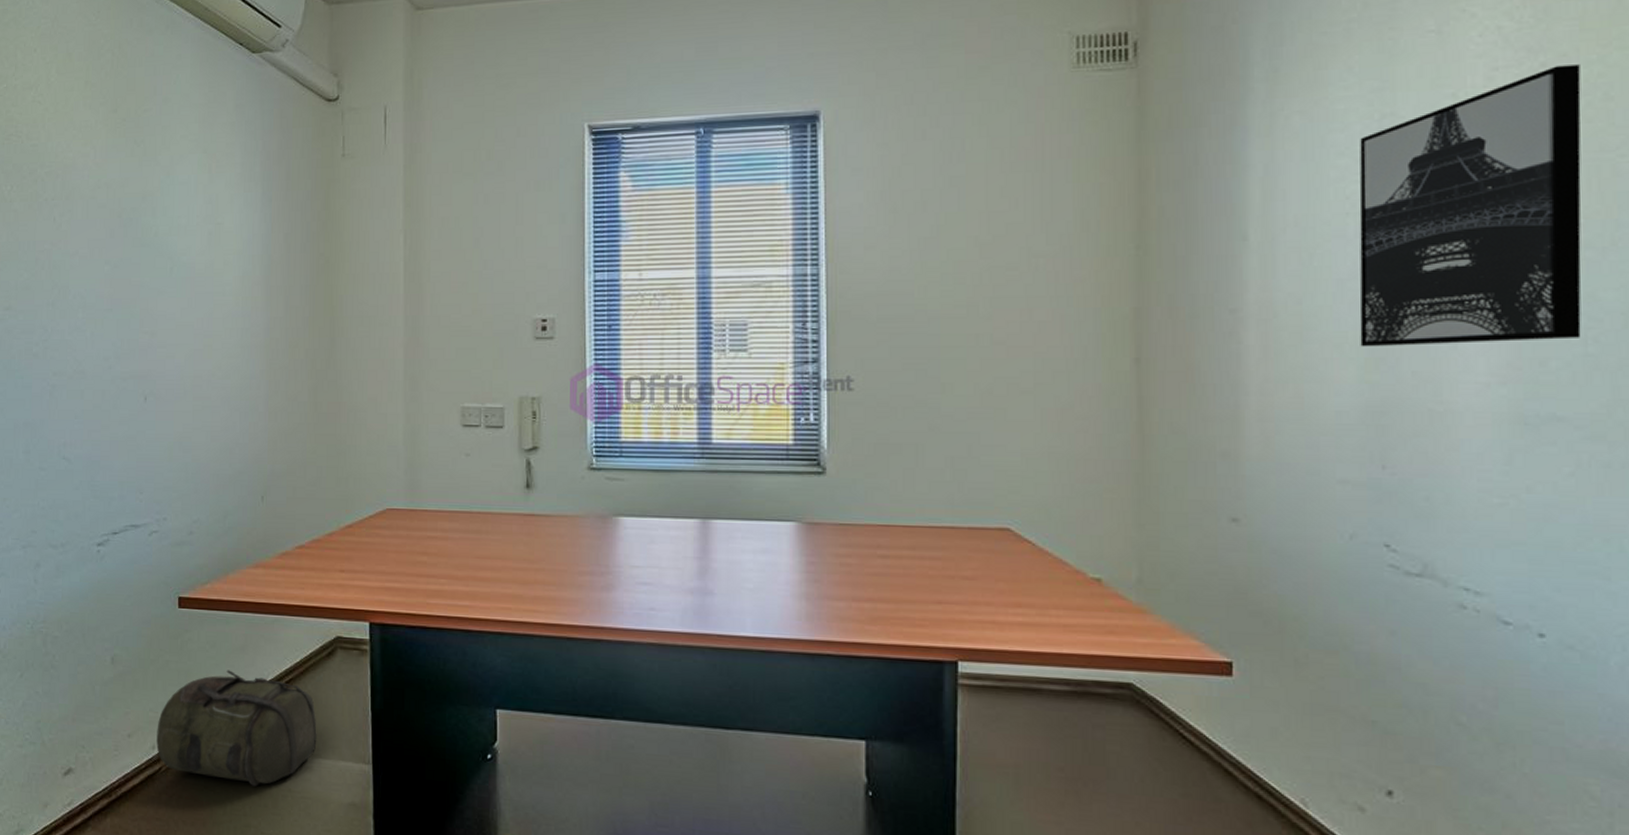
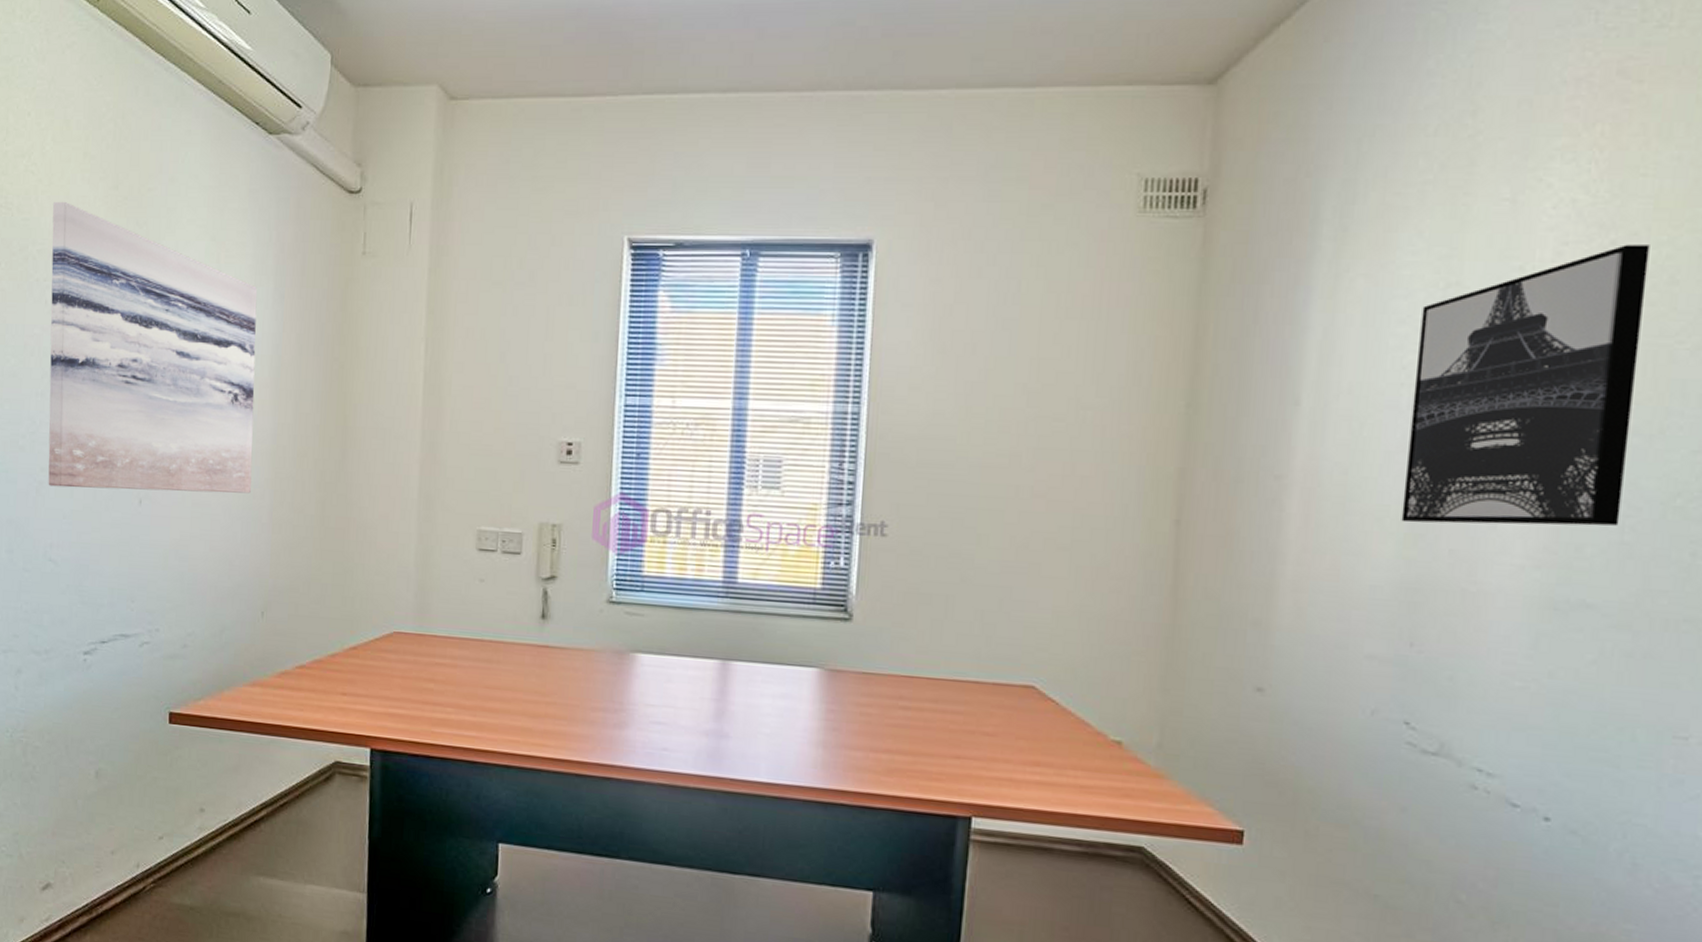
wall art: none [58,126,248,389] -> present [48,201,258,494]
backpack: present [156,670,317,787] -> none [141,790,311,910]

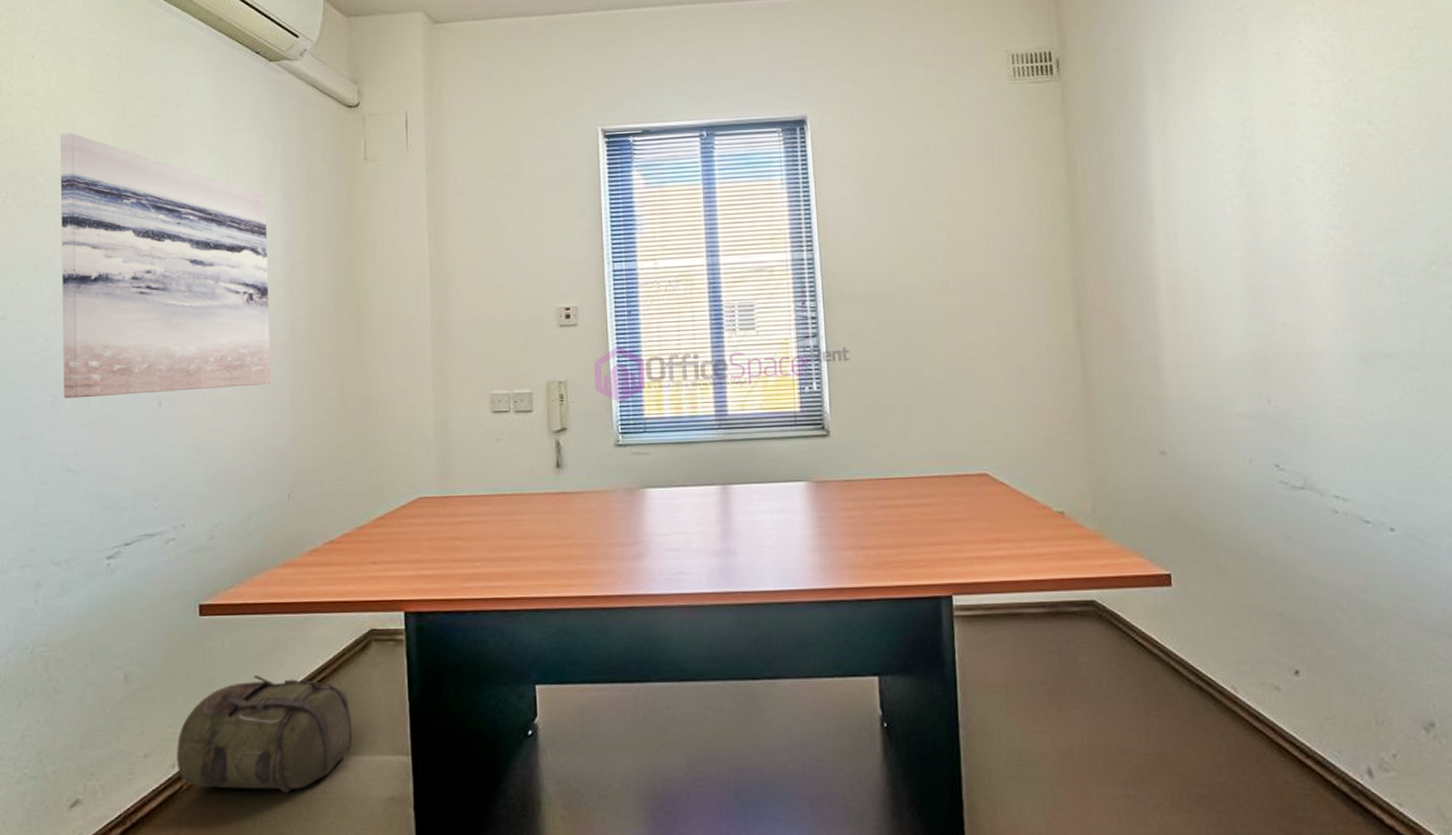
backpack: none [141,790,311,910] -> present [177,675,353,793]
wall art: present [1401,244,1650,526] -> none [1229,80,1397,305]

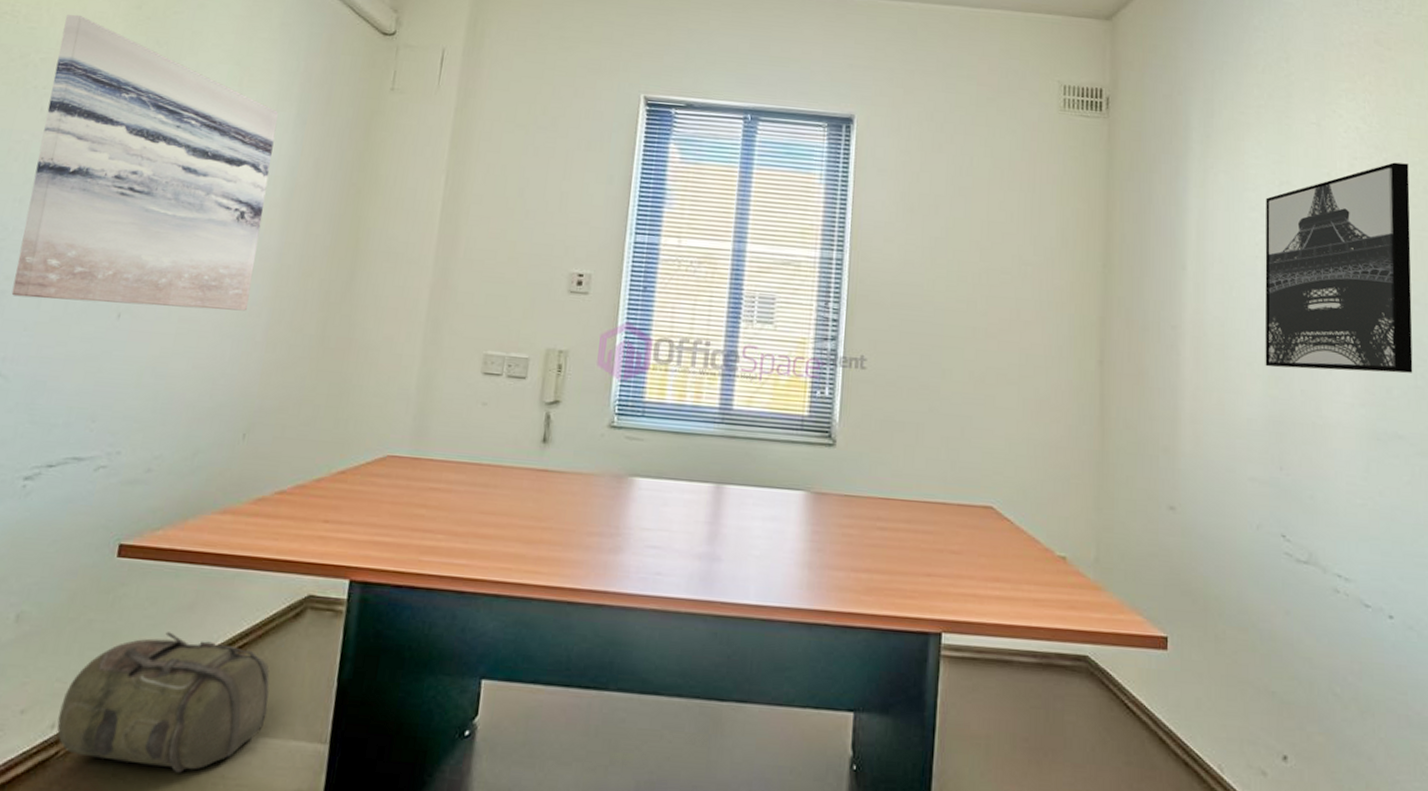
wall art: none [1229,80,1397,305] -> present [1265,162,1413,374]

